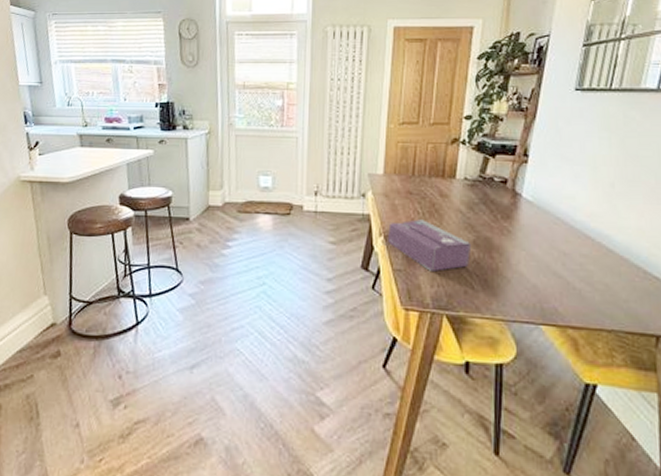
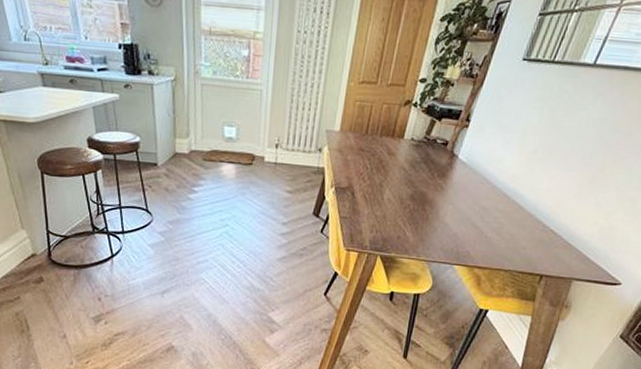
tissue box: present [388,219,472,271] -> none [338,174,409,220]

